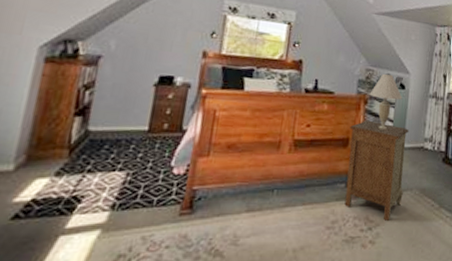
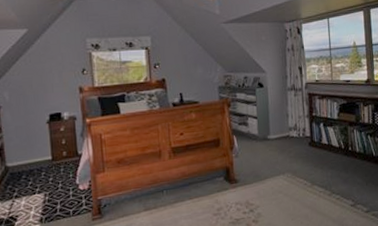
nightstand: present [344,120,409,221] -> none [218,120,277,203]
table lamp: present [369,73,403,129] -> none [231,76,263,126]

